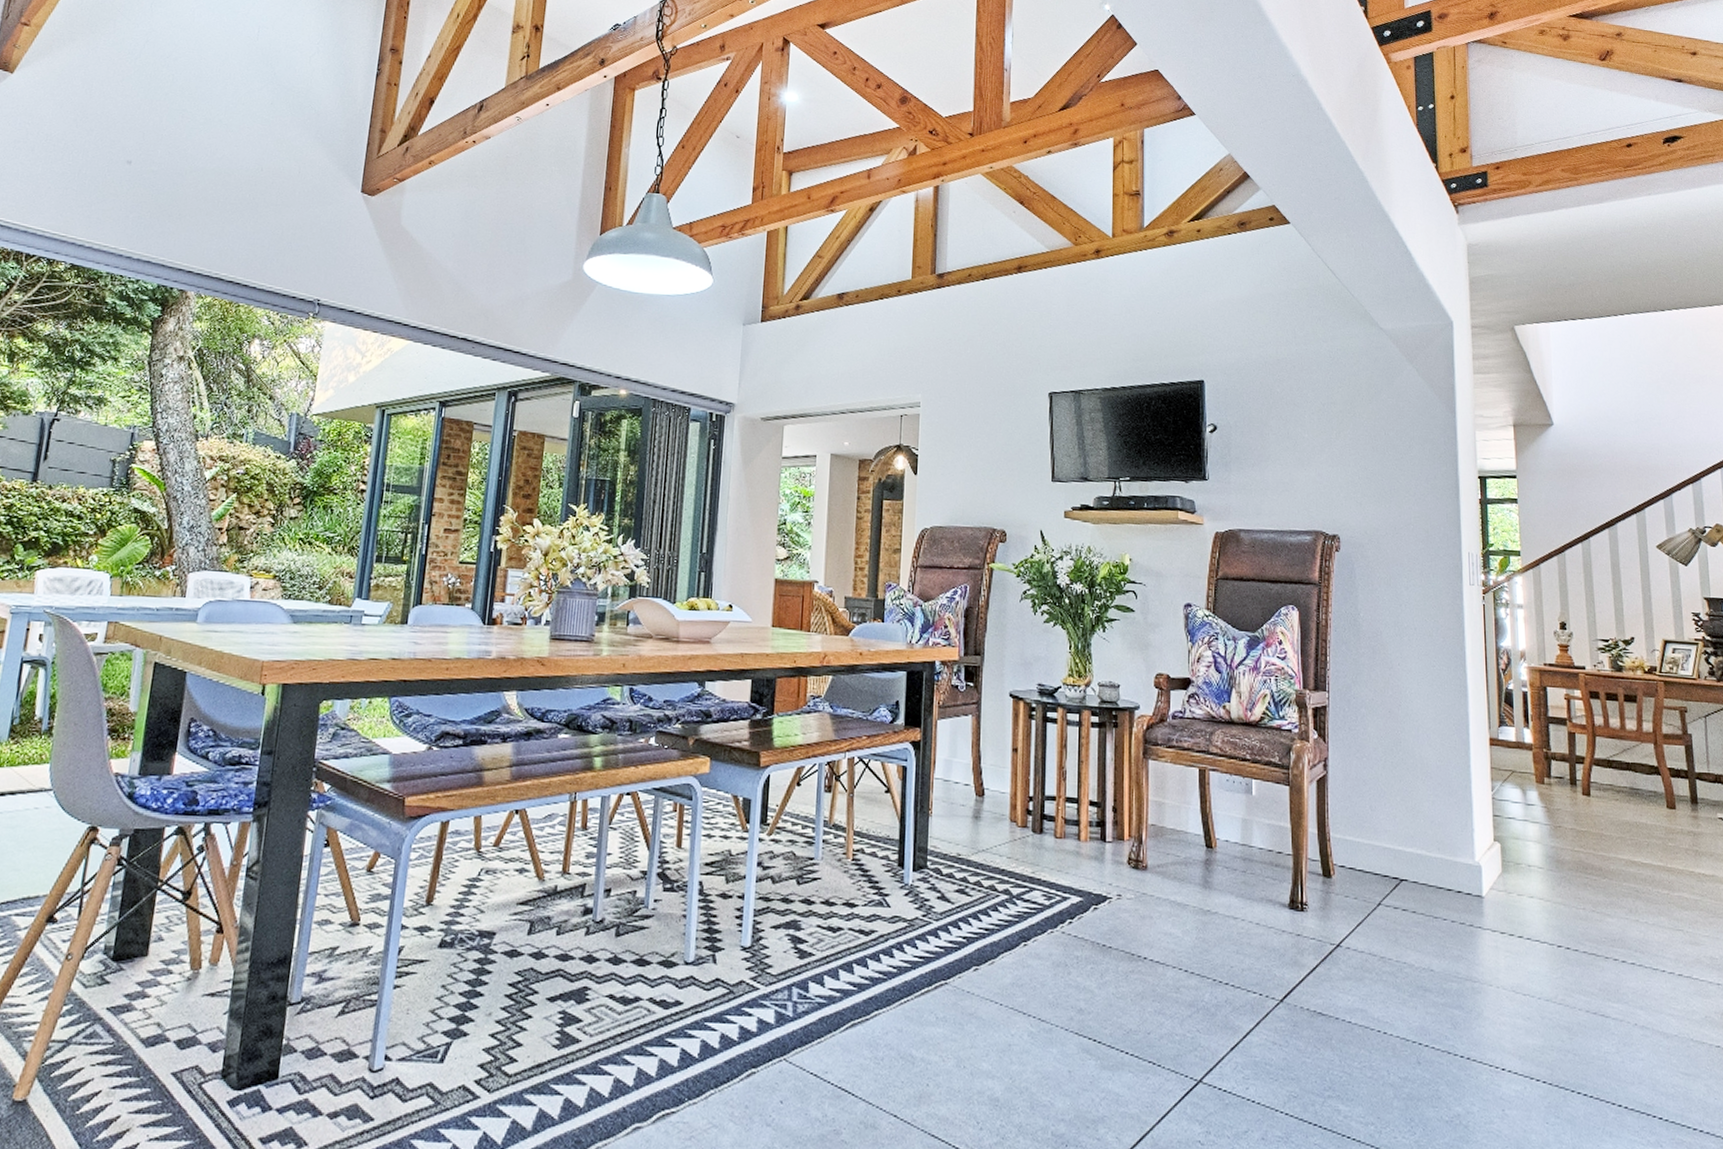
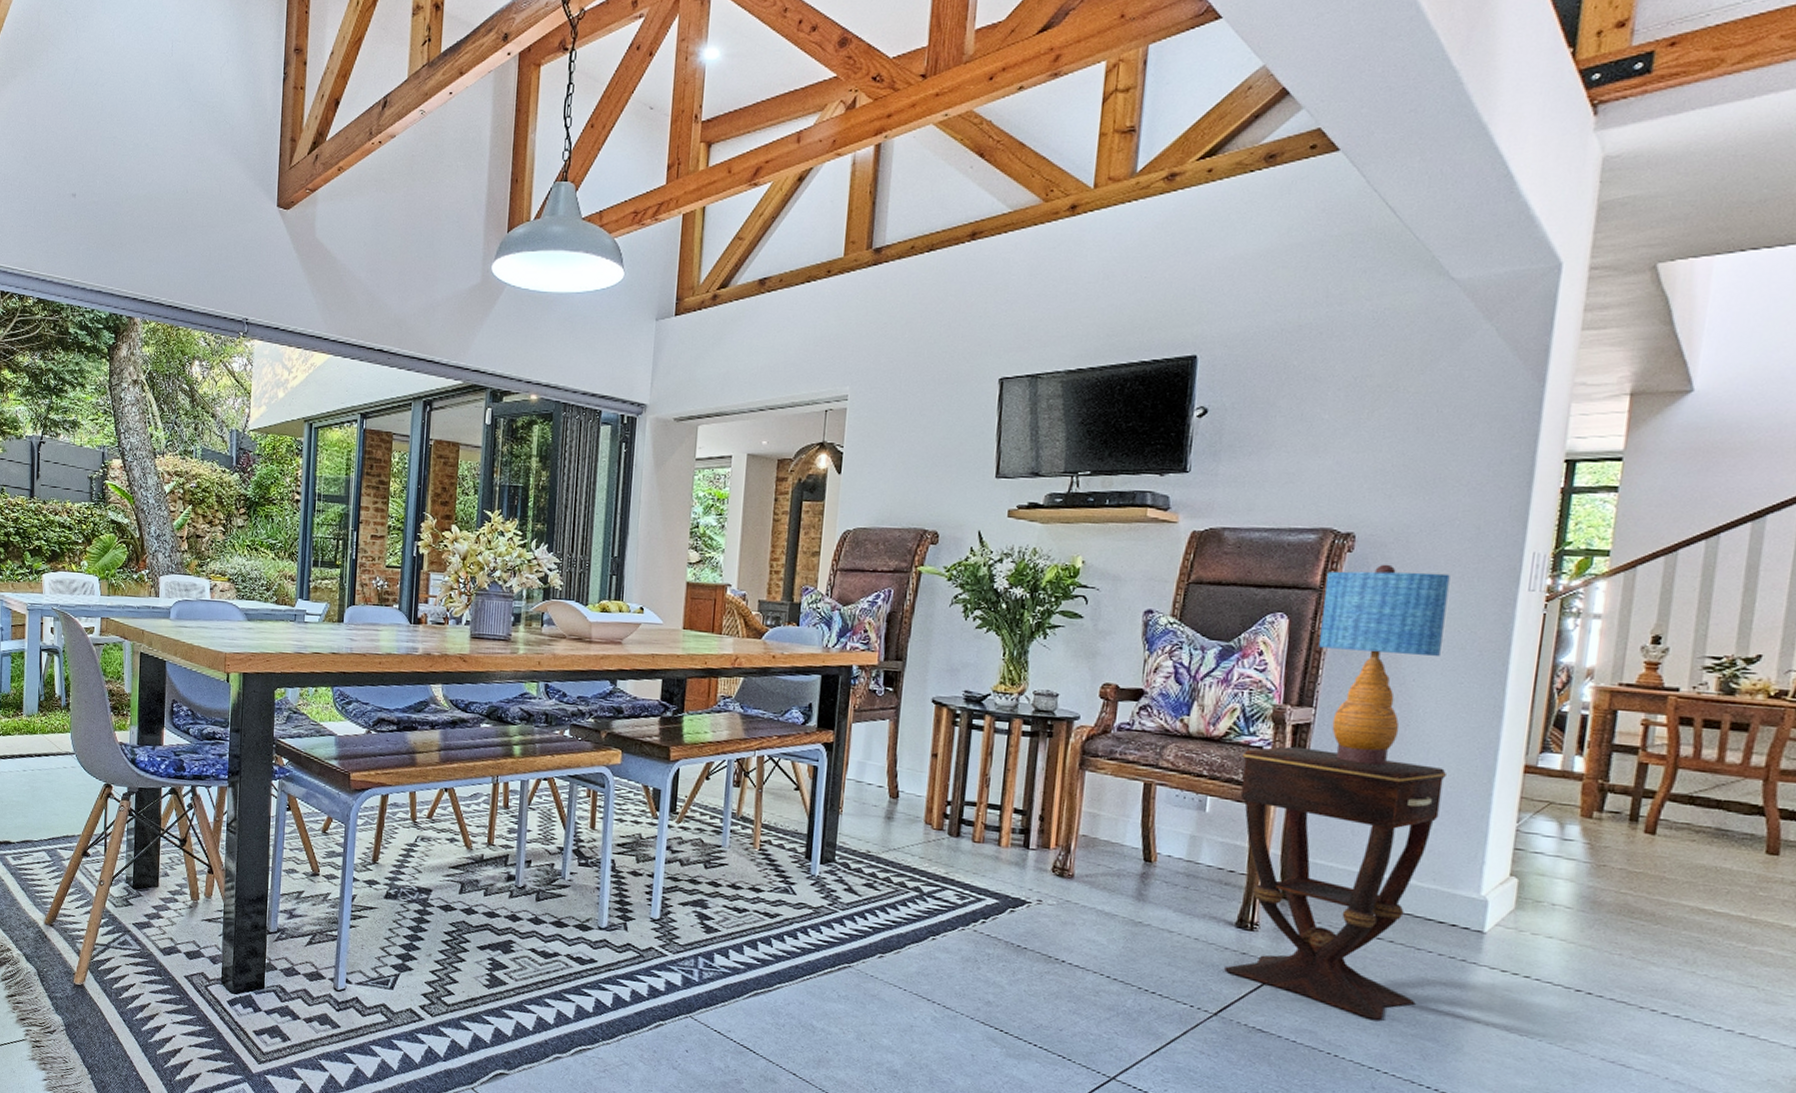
side table: none [1277,728,1441,992] -> present [1224,746,1446,1020]
table lamp: none [1323,562,1415,744] -> present [1319,564,1450,766]

